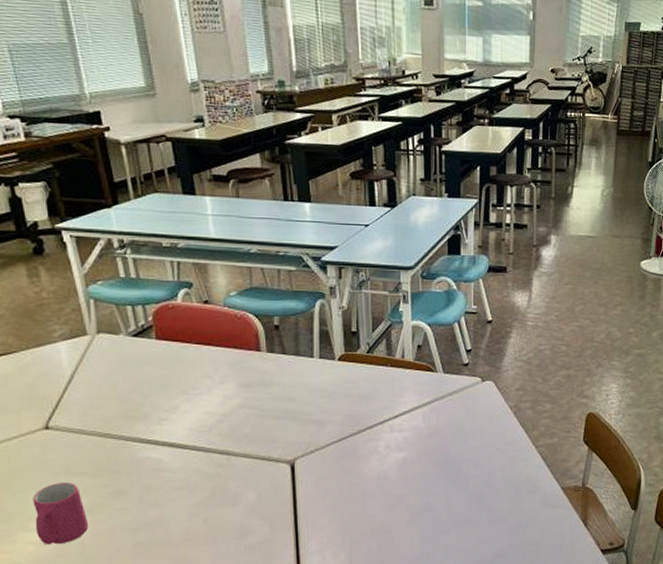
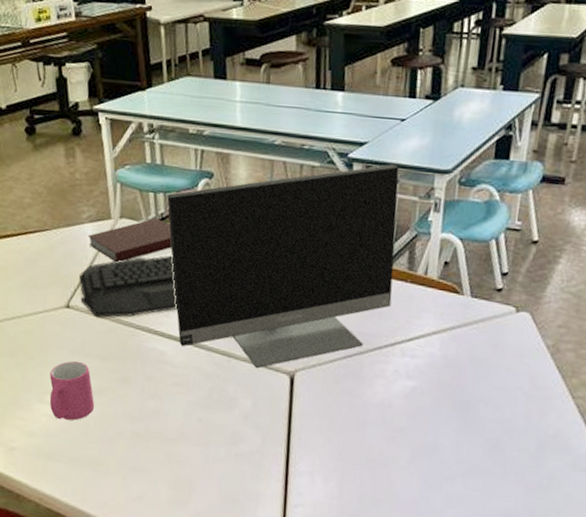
keyboard: none [56,364,170,435] -> present [78,255,178,318]
notebook: none [62,330,157,377] -> present [87,218,173,262]
monitor: none [146,265,376,462] -> present [167,164,399,369]

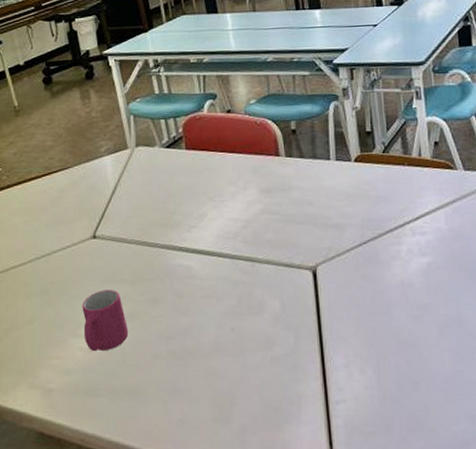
keyboard: present [78,255,178,318] -> none [102,173,199,244]
notebook: present [87,218,173,262] -> none [107,142,187,187]
monitor: present [167,164,399,369] -> none [177,64,394,269]

